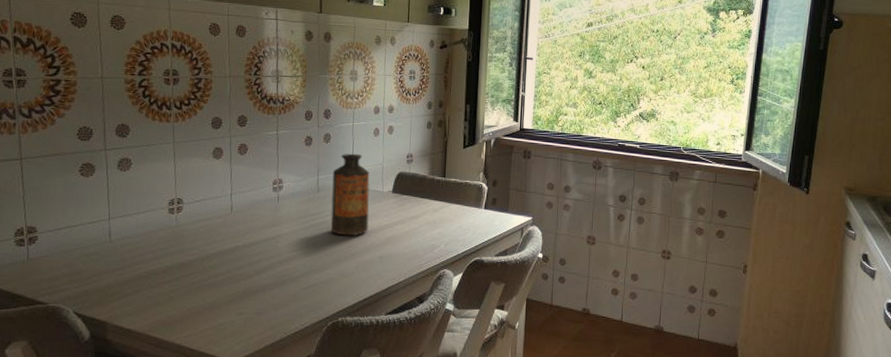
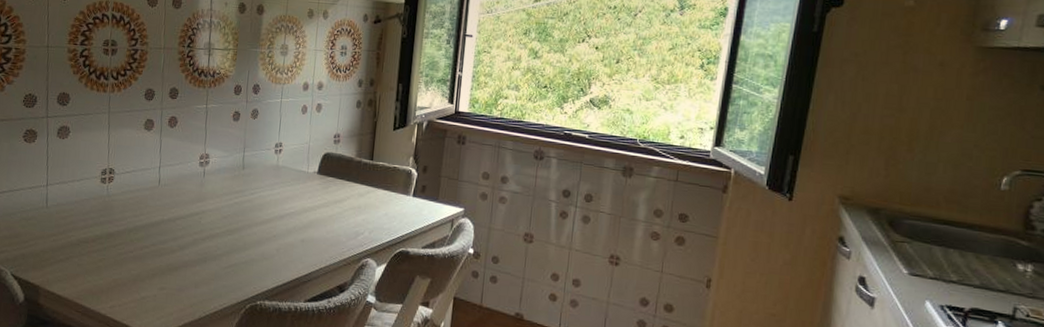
bottle: present [330,153,370,236] -> none [254,130,296,217]

